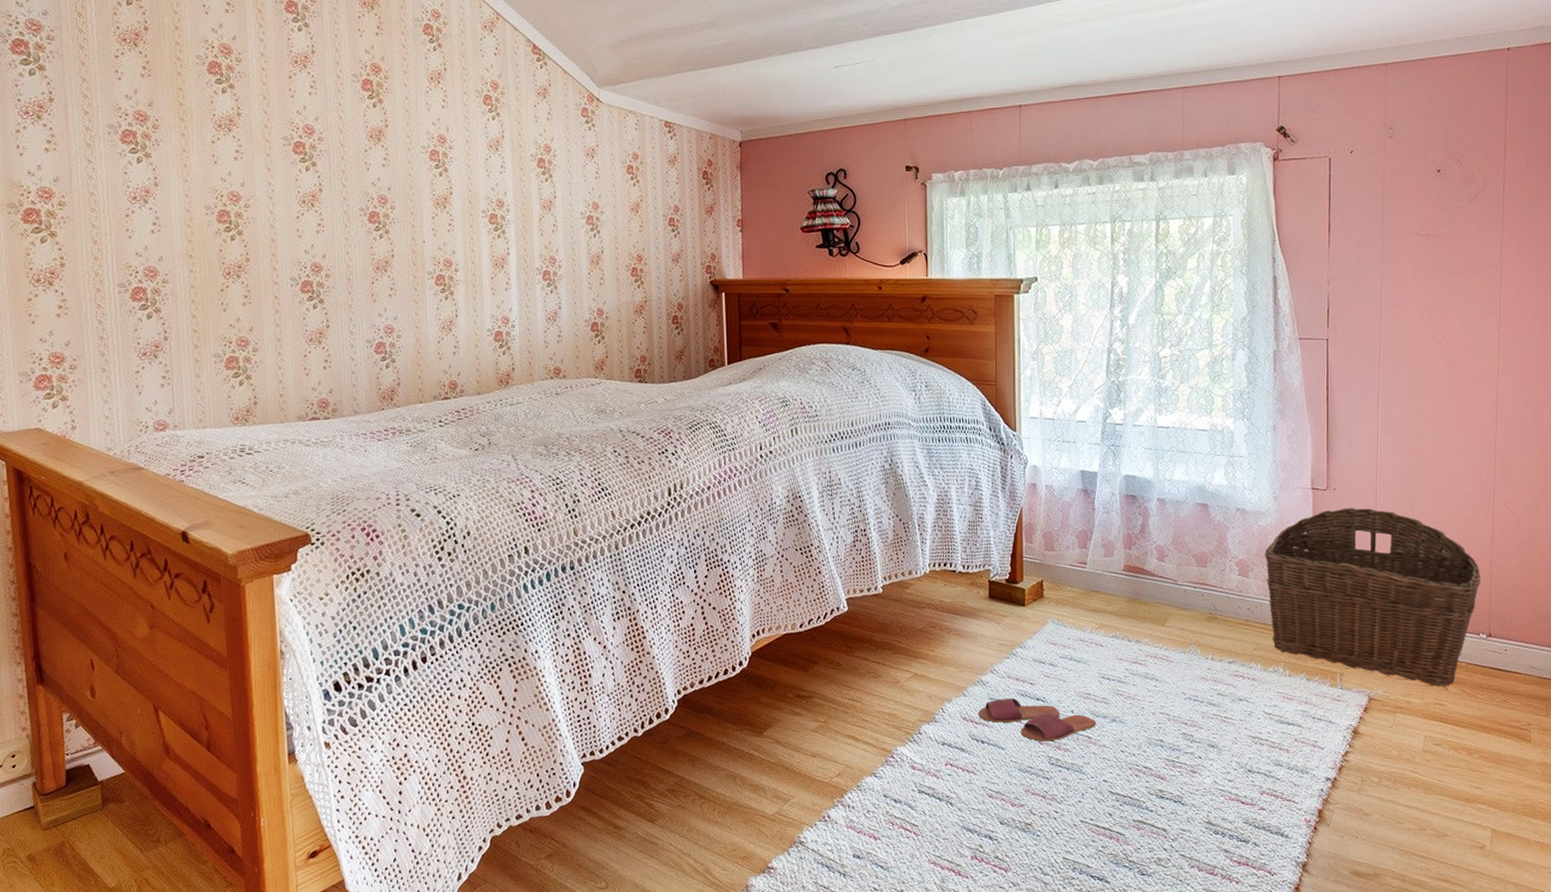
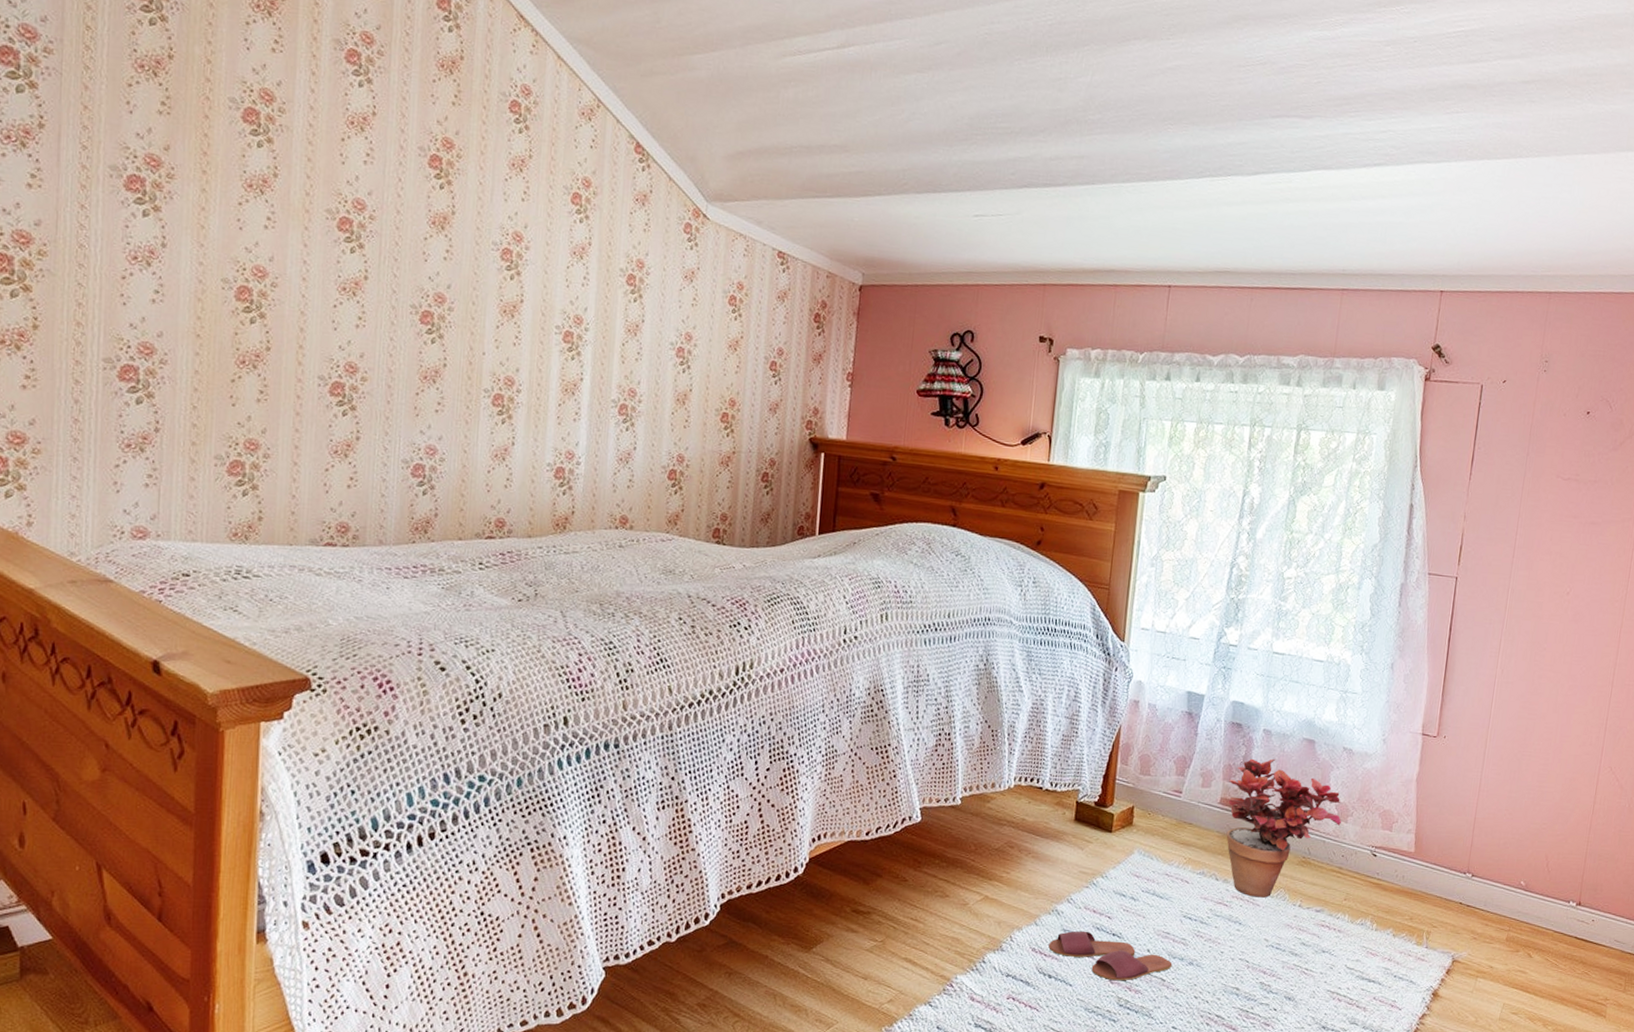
potted plant: none [1130,524,1243,655] -> present [1226,758,1341,898]
wicker basket: present [1264,507,1480,687] -> none [1363,758,1578,954]

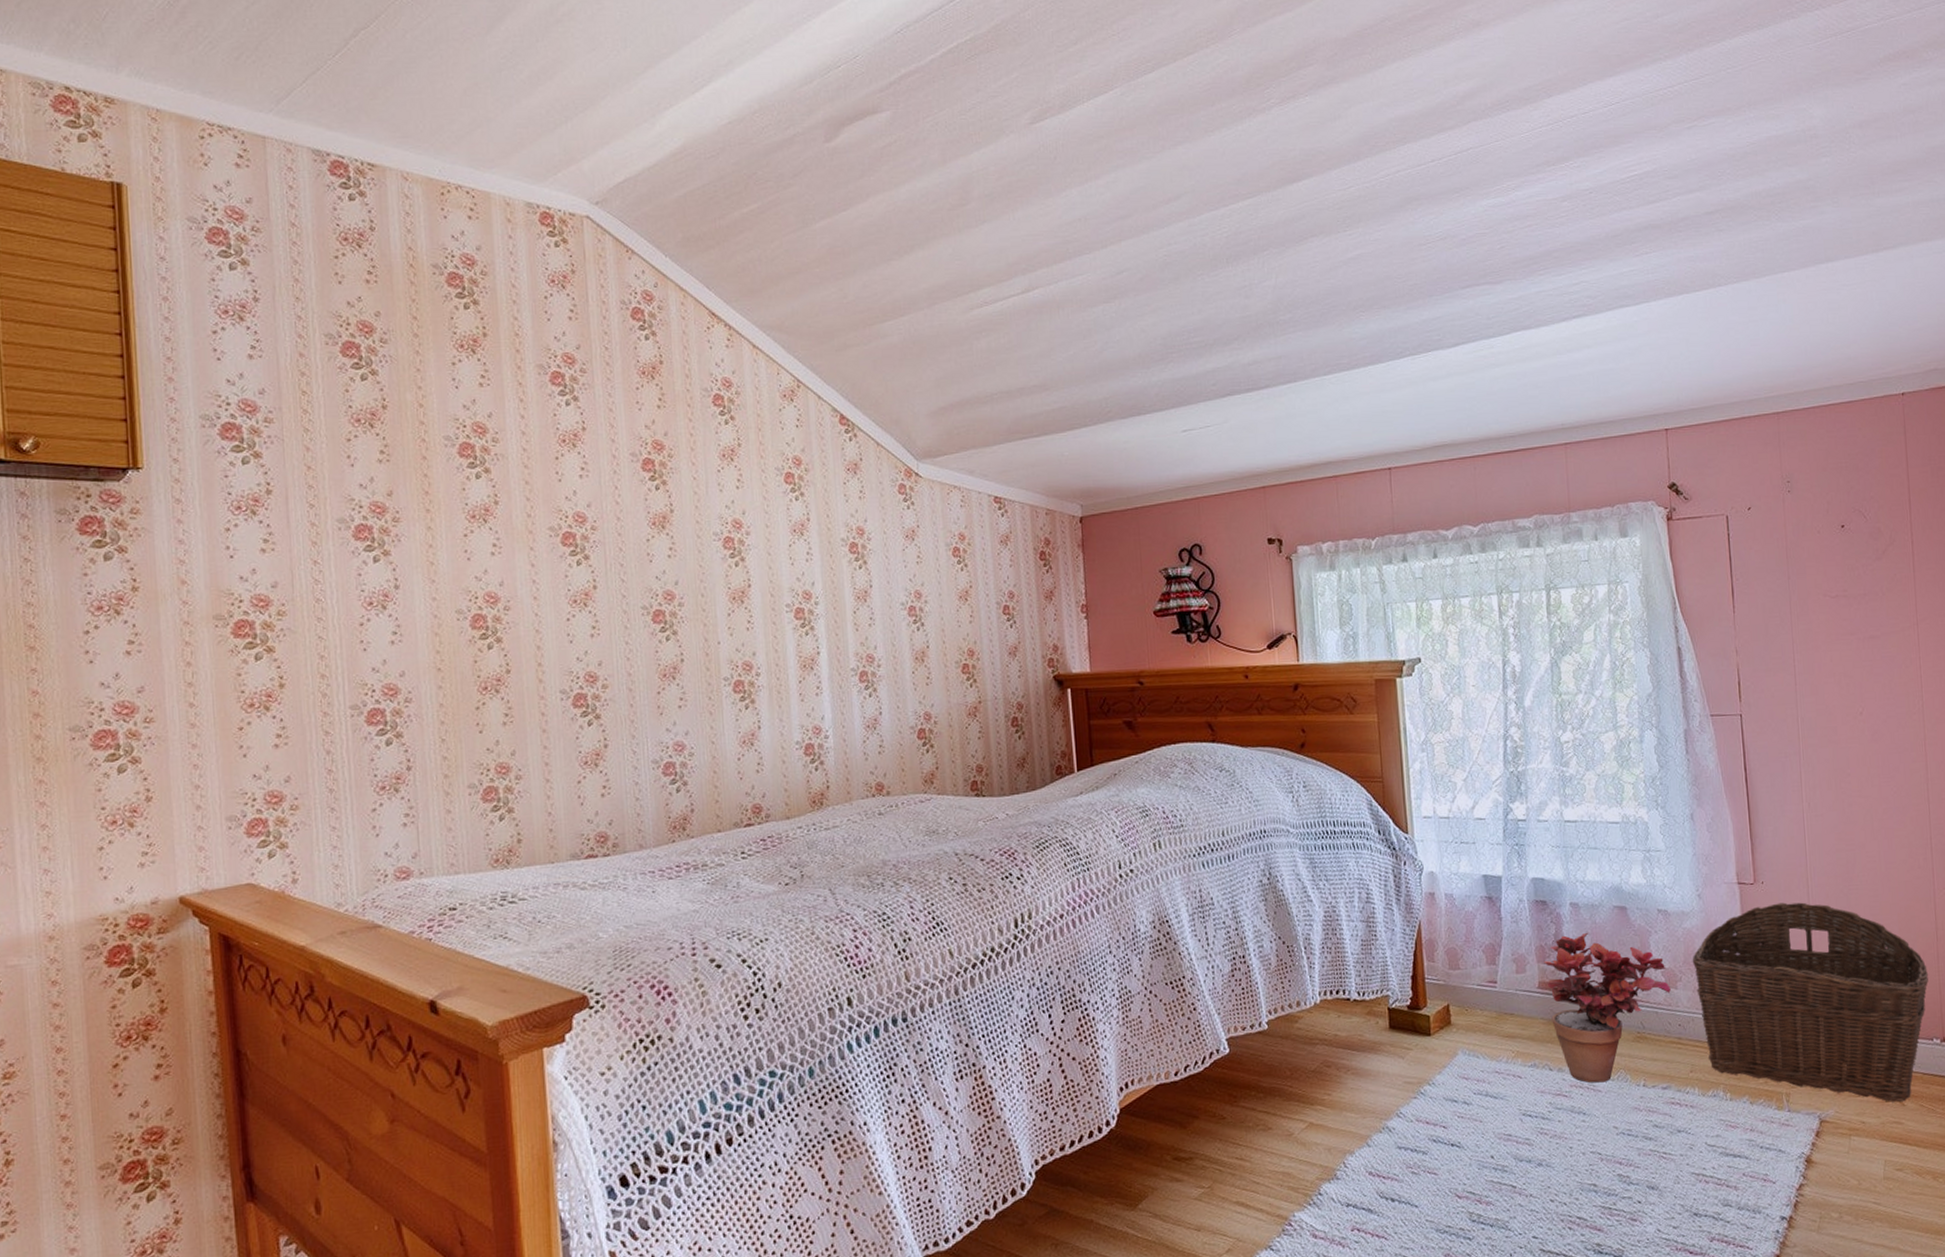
slippers: present [1048,931,1173,981] -> none [1385,1145,1521,1195]
wicker basket: none [1363,758,1578,954] -> present [1692,902,1928,1103]

